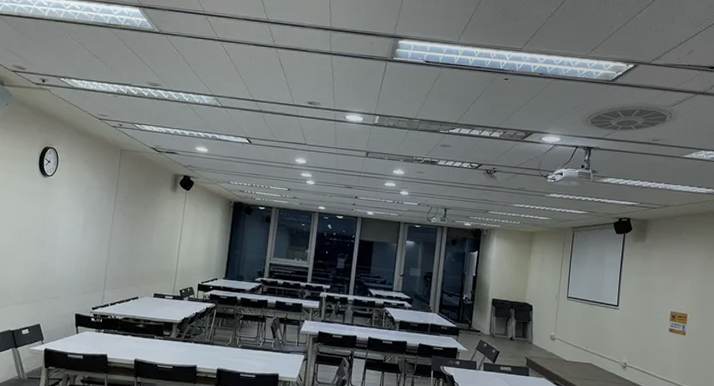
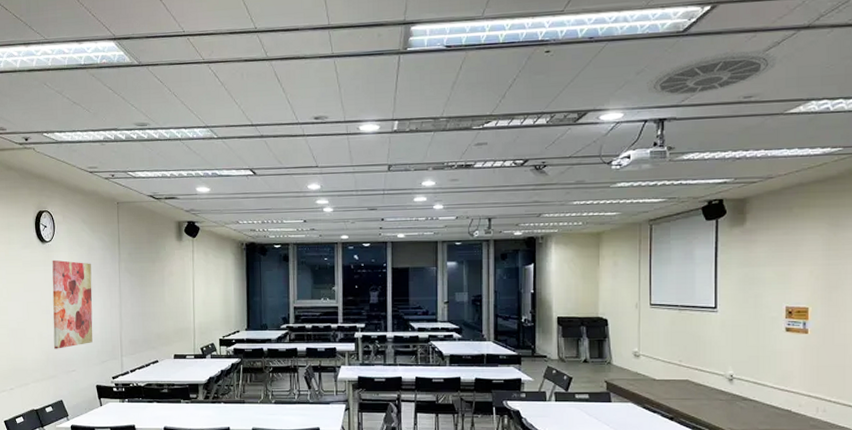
wall art: none [40,193,88,276] -> present [52,259,93,349]

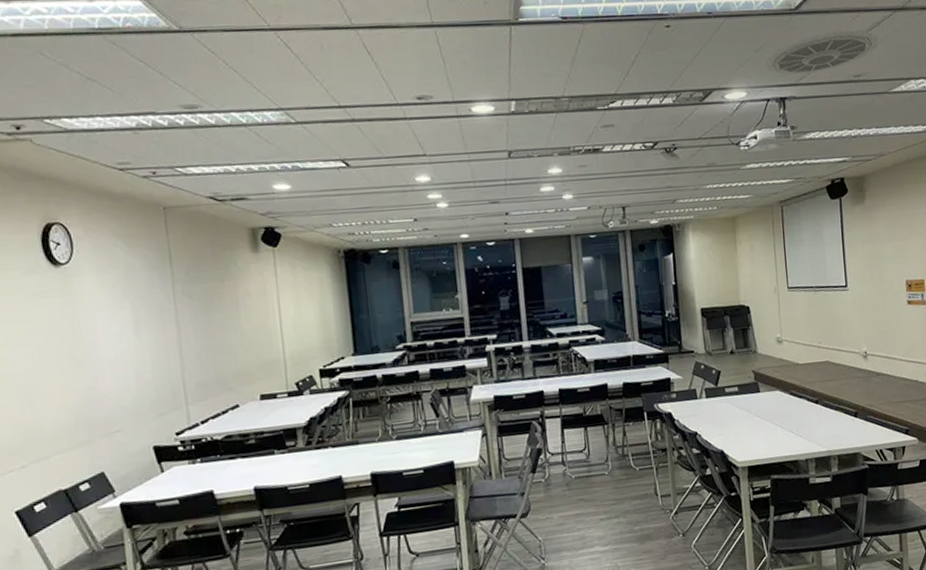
wall art: present [52,259,93,349] -> none [72,287,143,406]

